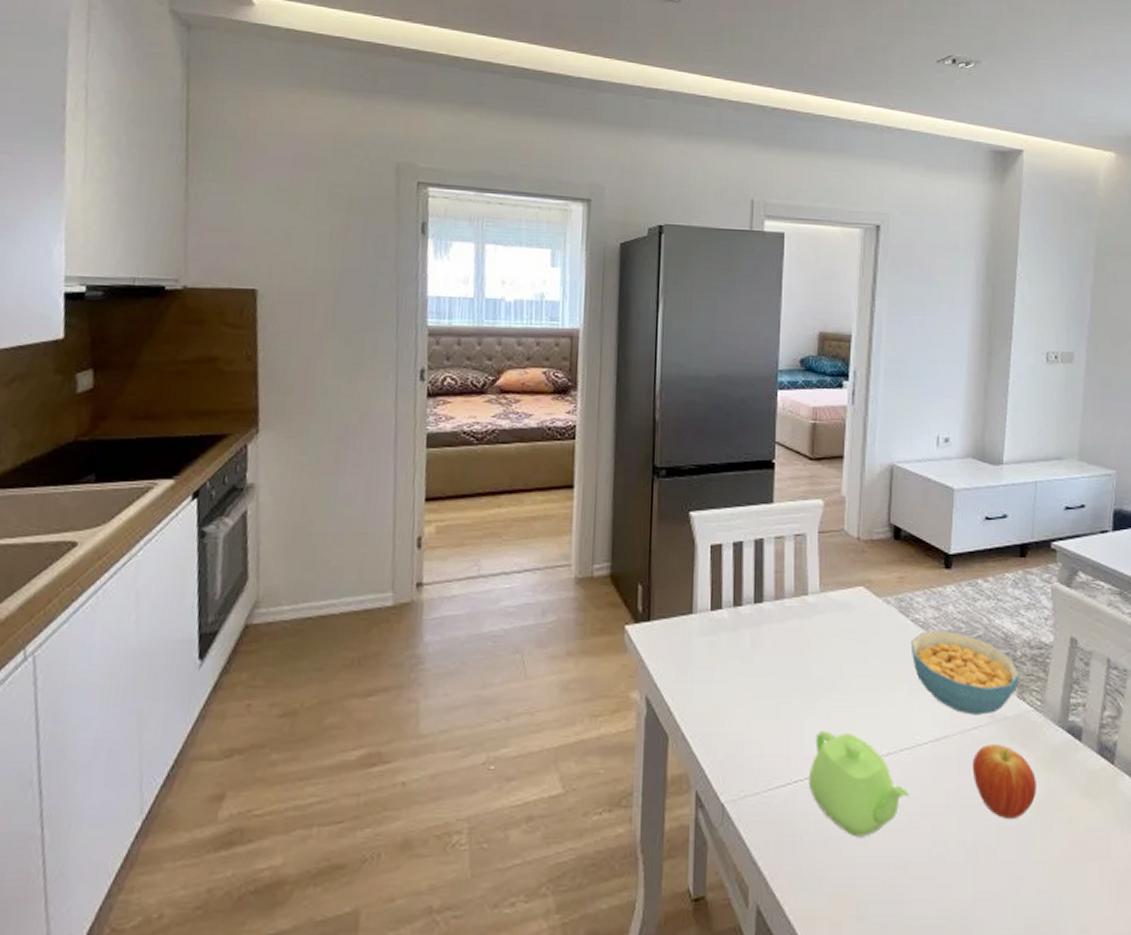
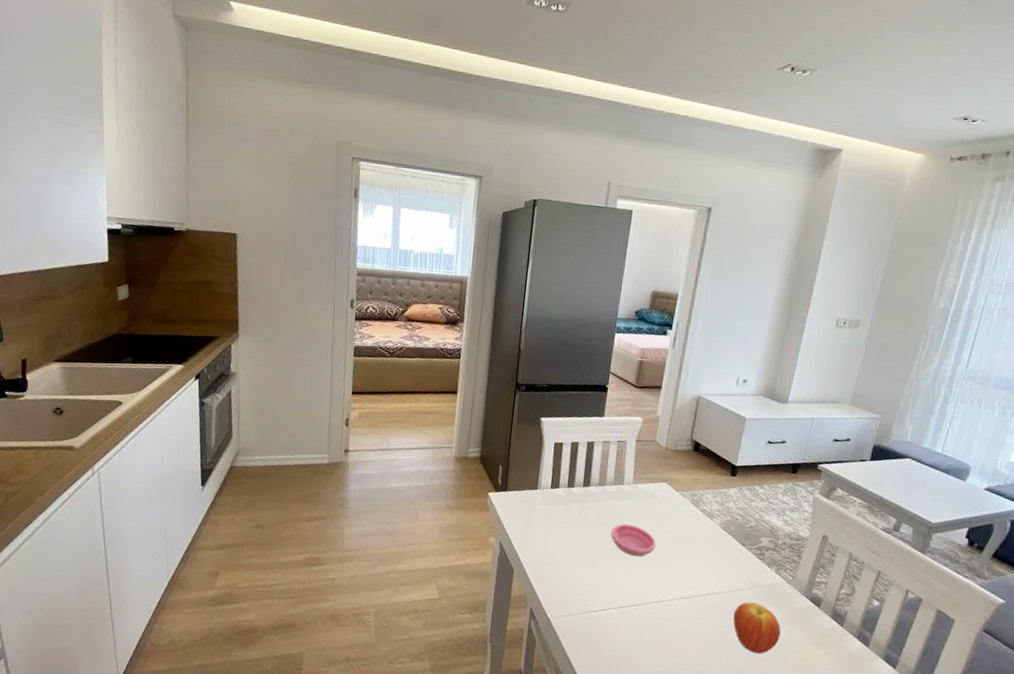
saucer: none [798,650,858,697] -> present [611,524,656,557]
teapot: present [808,730,910,837] -> none [611,578,685,652]
cereal bowl: present [910,630,1021,715] -> none [697,519,779,582]

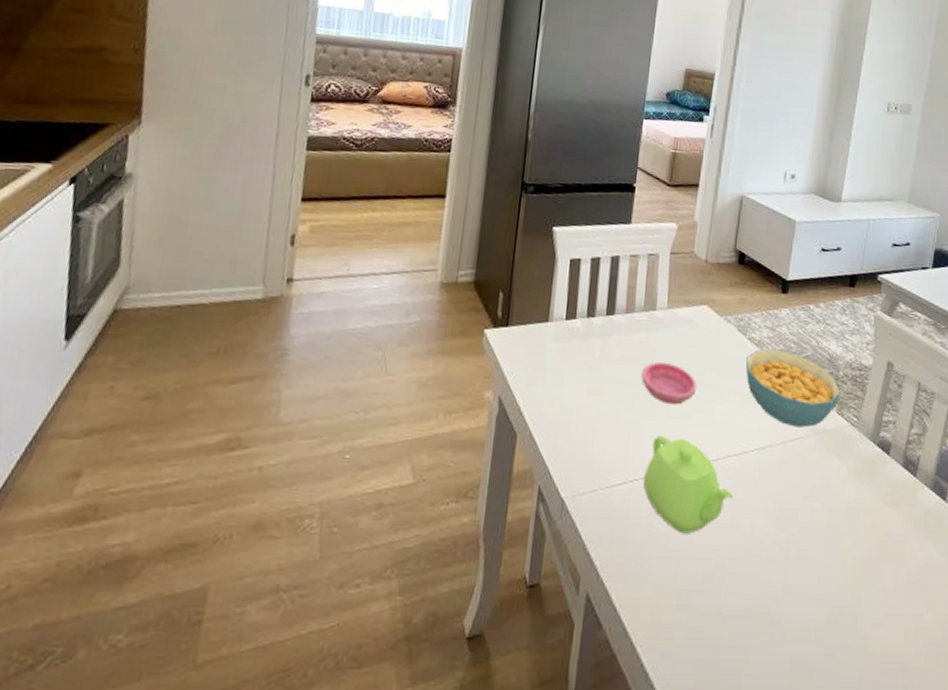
teapot: none [611,578,685,652] -> present [643,435,734,534]
cereal bowl: none [697,519,779,582] -> present [745,348,841,428]
fruit: present [733,602,781,654] -> none [791,454,847,522]

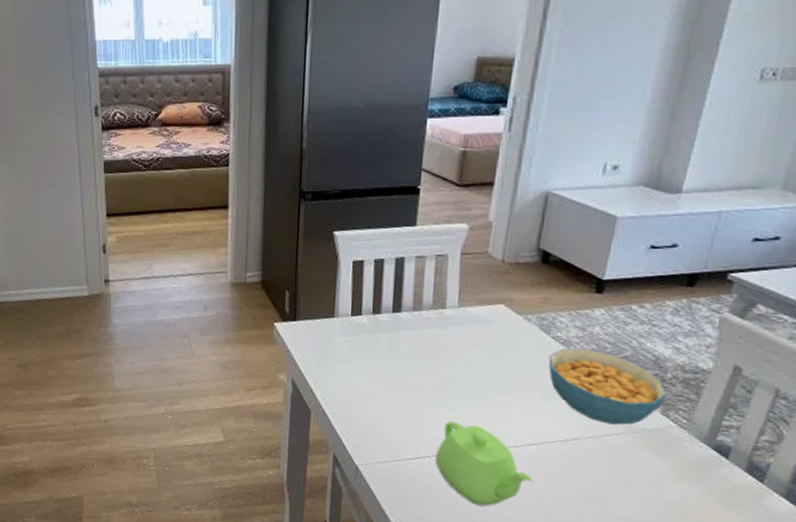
saucer: present [641,361,697,405] -> none [431,356,492,396]

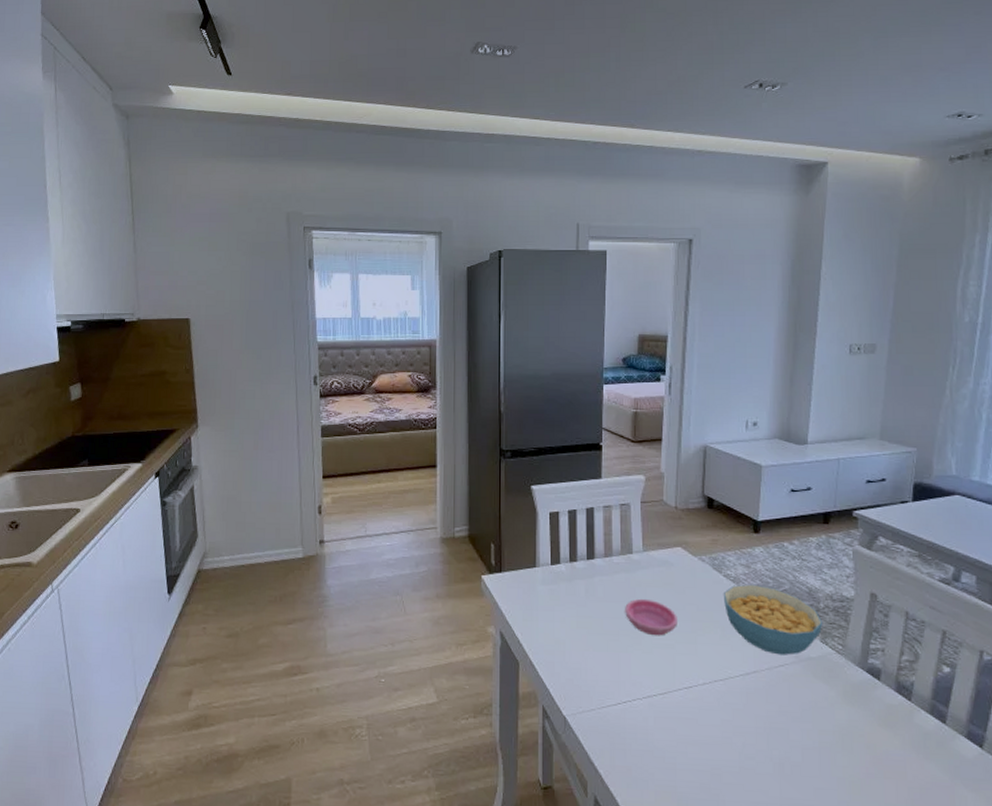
saucer: none [431,356,492,396] -> present [625,598,677,636]
teapot: present [435,420,533,507] -> none [635,662,724,749]

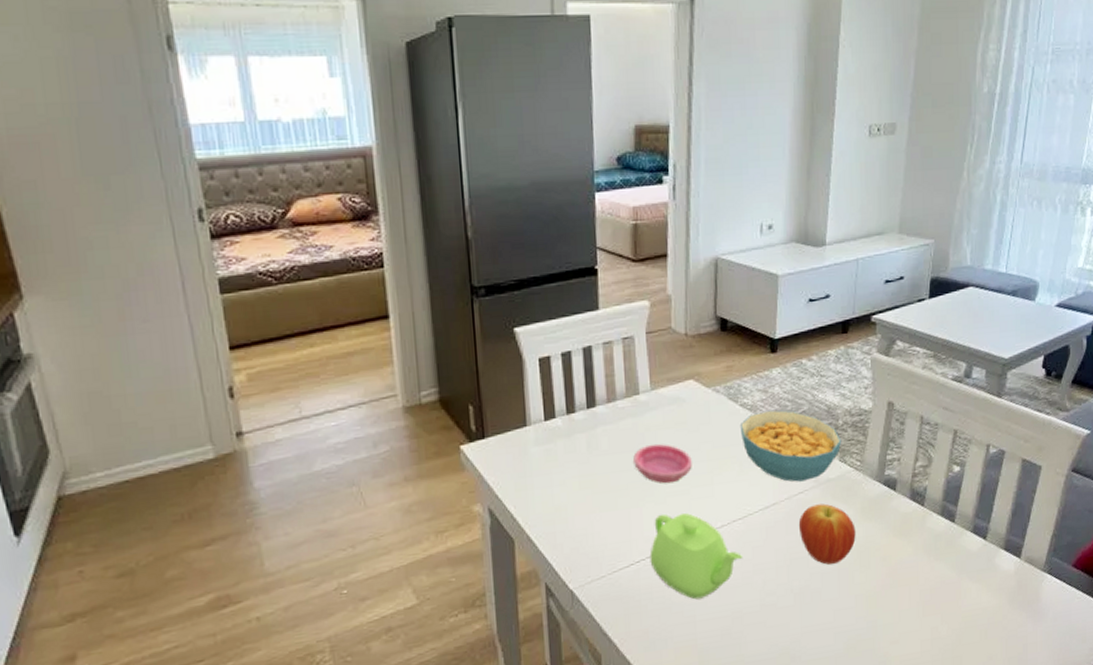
teapot: none [635,662,724,749] -> present [650,513,743,600]
fruit: none [778,680,838,741] -> present [798,503,856,565]

